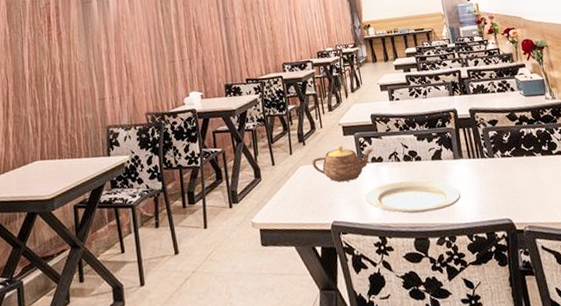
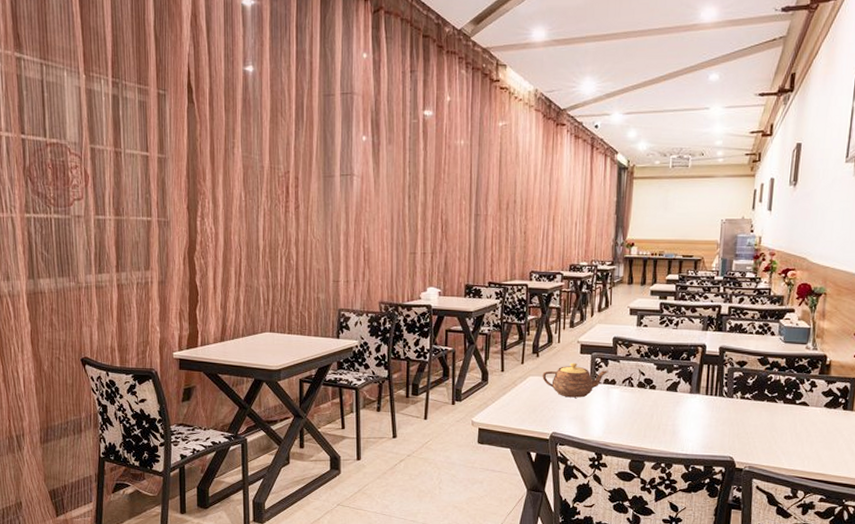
plate: present [365,180,461,214] -> none [589,406,688,438]

